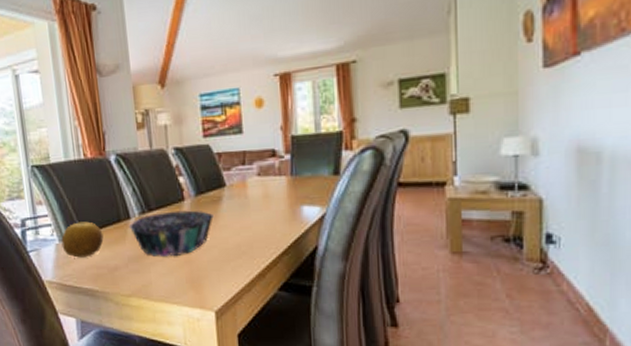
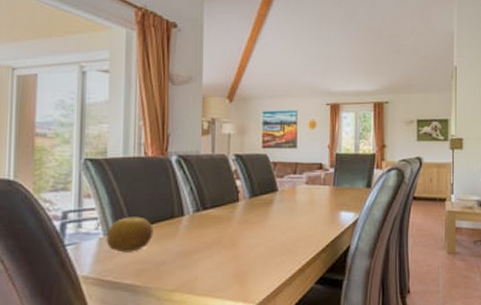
decorative bowl: present [128,210,214,257] -> none [181,210,264,253]

